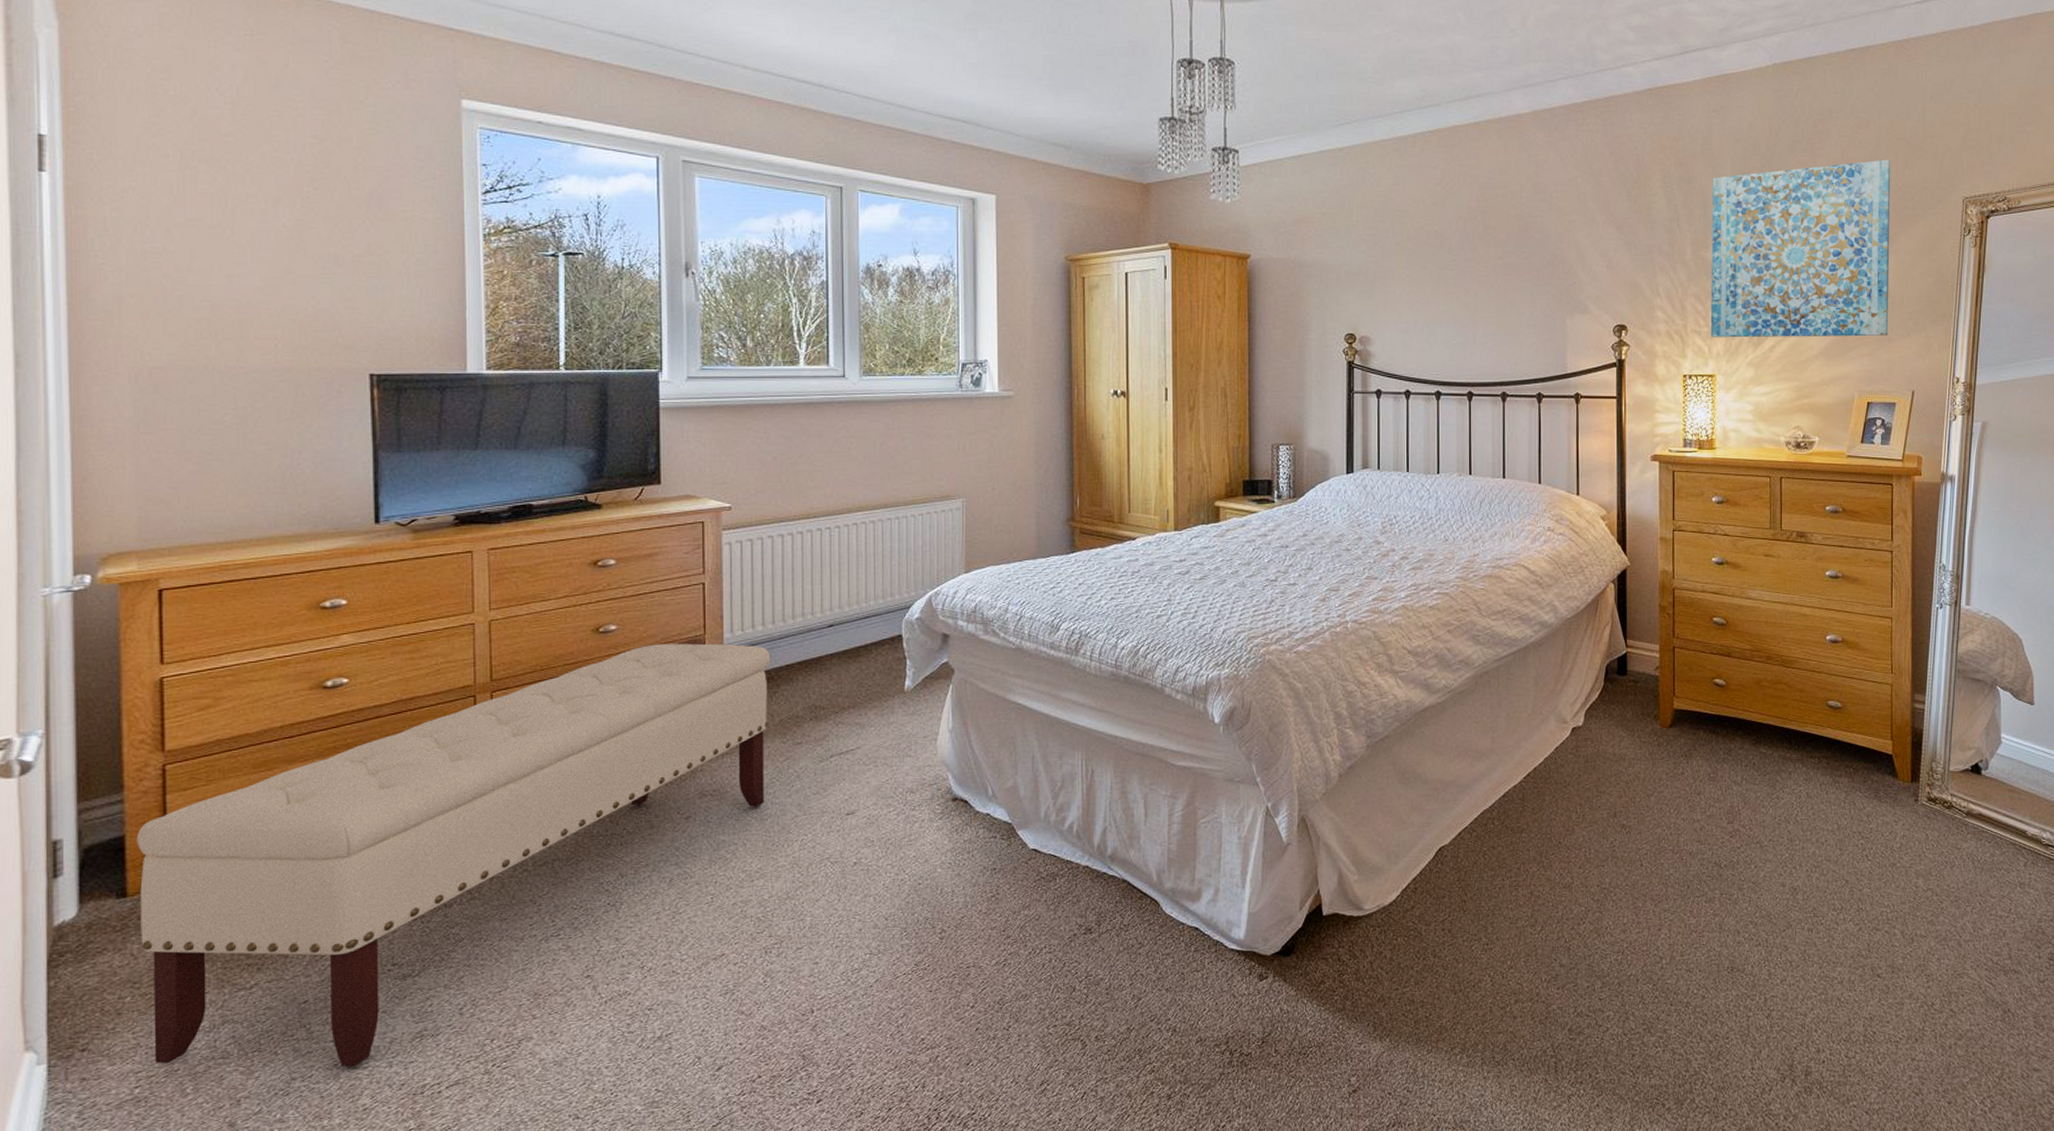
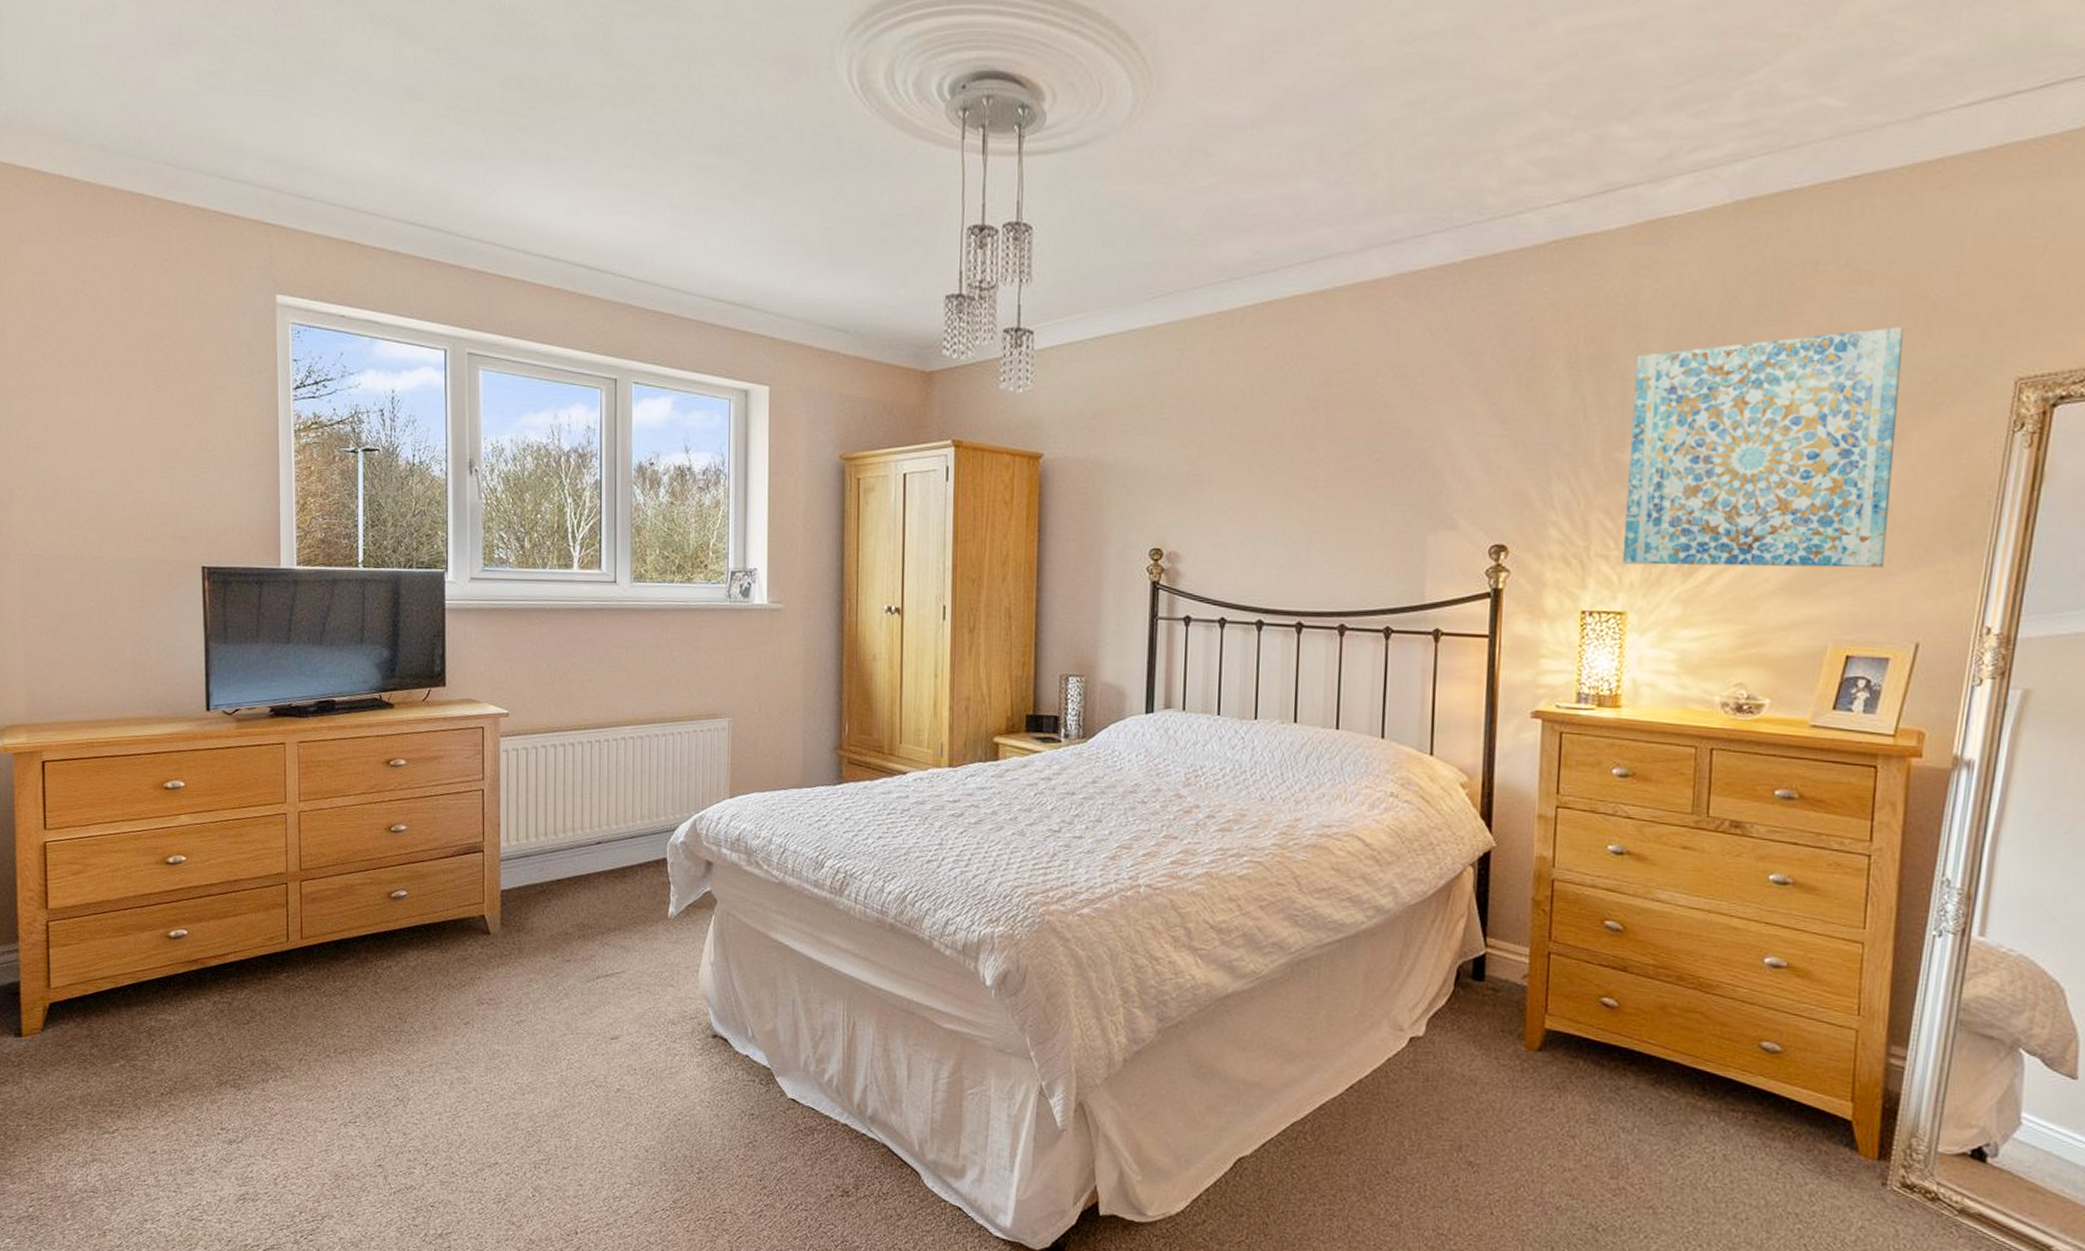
bench: present [136,643,771,1067] -> none [28,847,543,1218]

